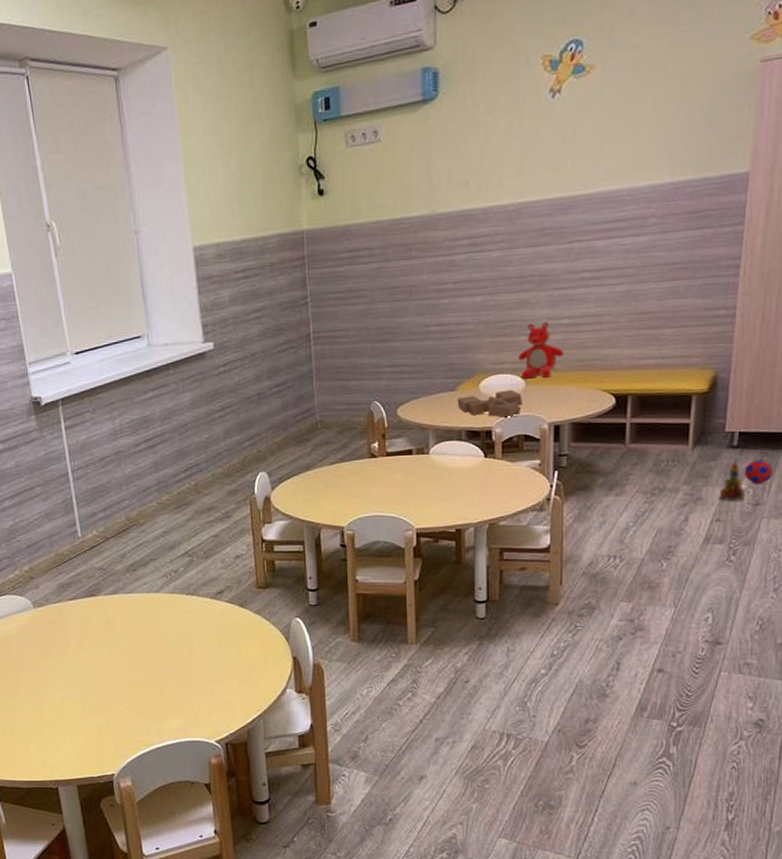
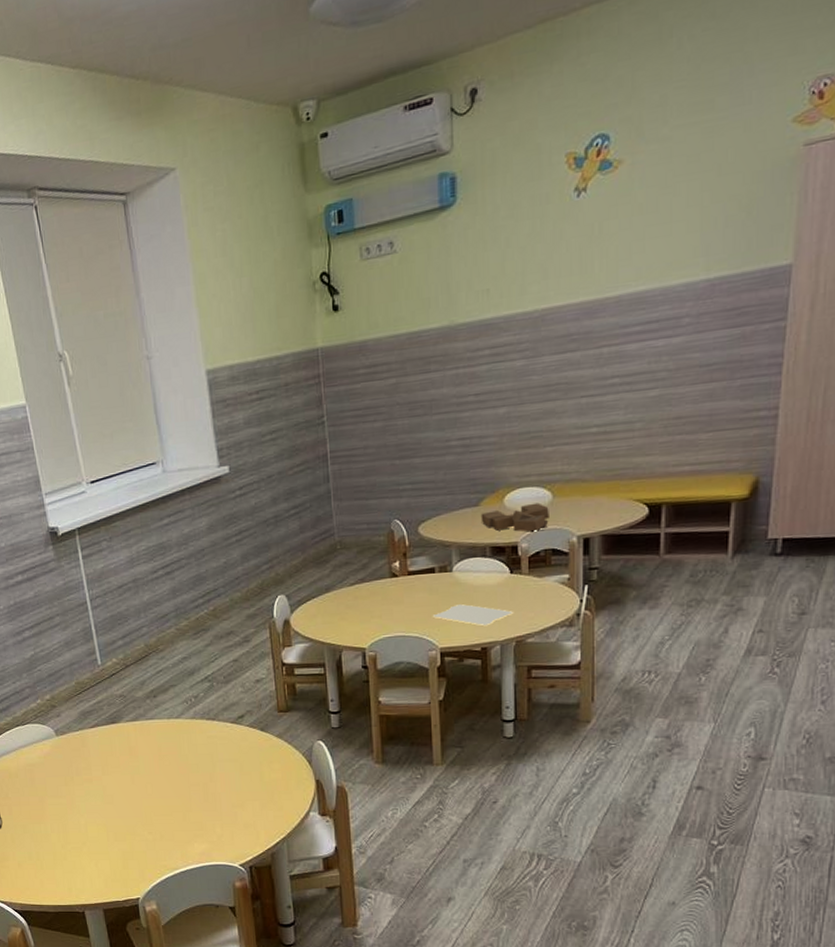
paper sheet: none [410,486,486,507] -> present [433,604,513,625]
stuffed toy: present [517,322,563,380] -> none [544,431,593,493]
building blocks: present [720,462,747,501] -> none [762,570,791,611]
toy ball: present [744,459,774,484] -> none [788,566,821,592]

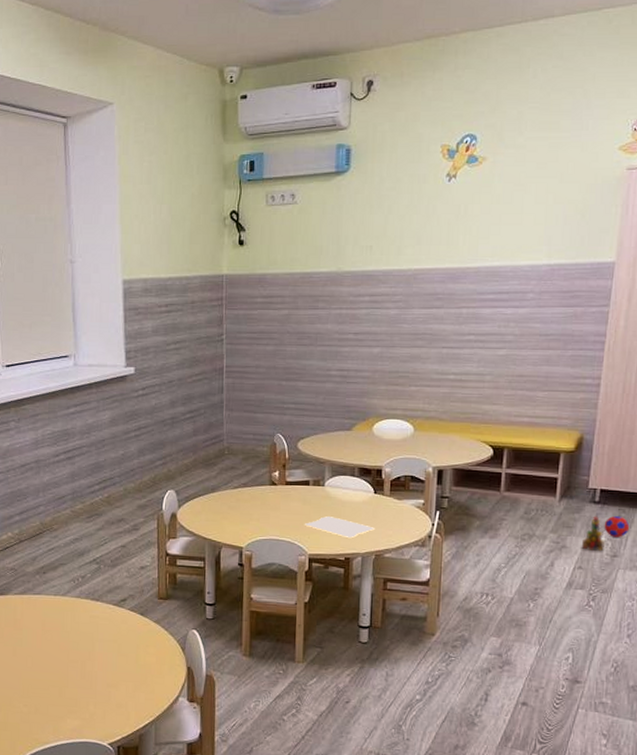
toy blocks: present [480,502,549,532] -> none [352,434,411,459]
building blocks: none [762,570,791,611] -> present [582,516,606,552]
toy ball: none [788,566,821,592] -> present [604,515,630,537]

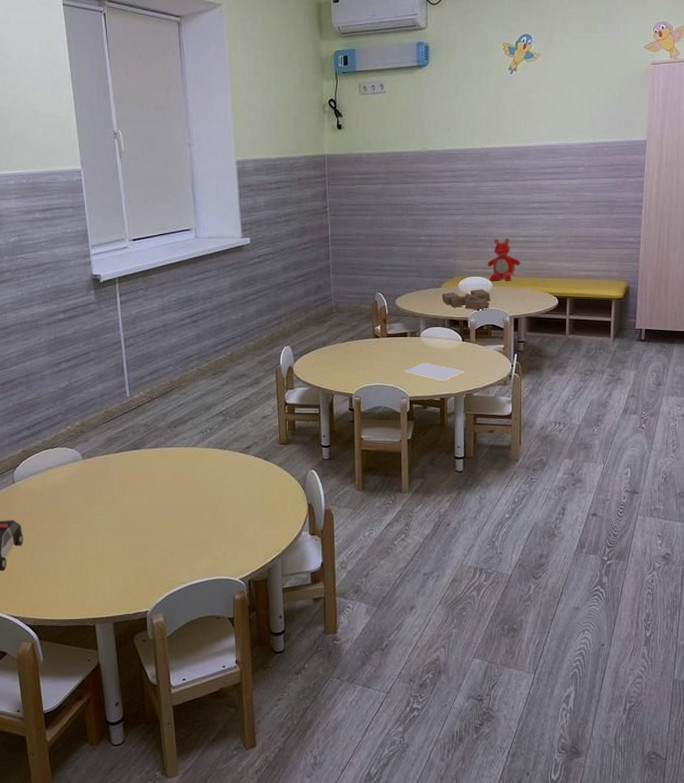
toy blocks: none [352,434,411,459] -> present [441,289,490,311]
stuffed toy: none [408,376,449,427] -> present [487,239,520,282]
building blocks: present [582,516,606,552] -> none [633,352,652,382]
toy ball: present [604,515,630,537] -> none [649,350,670,369]

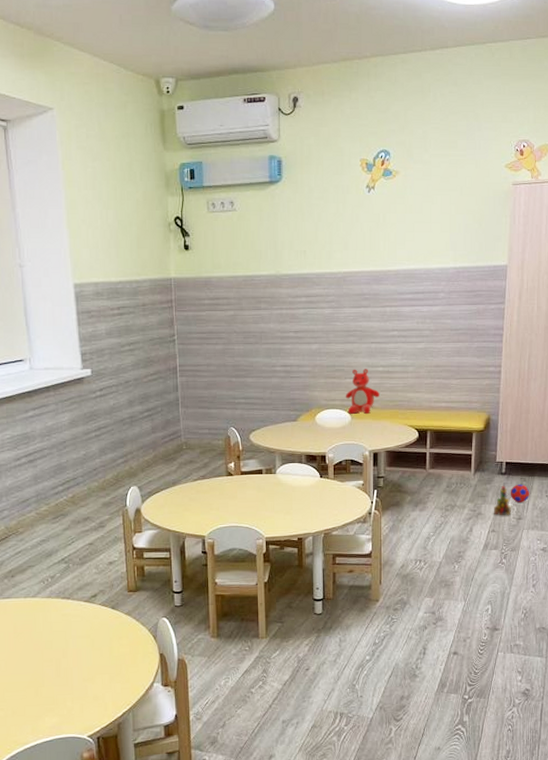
paper sheet: present [405,363,464,380] -> none [261,501,322,519]
toy blocks: present [441,289,490,311] -> none [298,422,349,445]
building blocks: none [633,352,652,382] -> present [494,485,512,516]
toy ball: none [649,350,670,369] -> present [510,484,530,503]

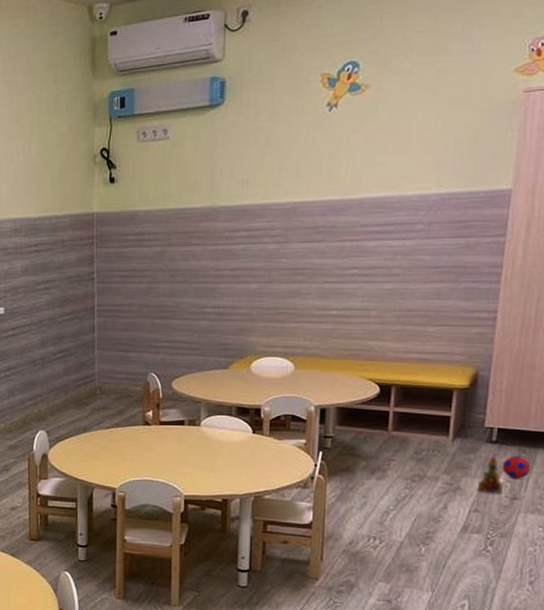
stuffed toy: present [345,369,380,415] -> none [288,312,332,364]

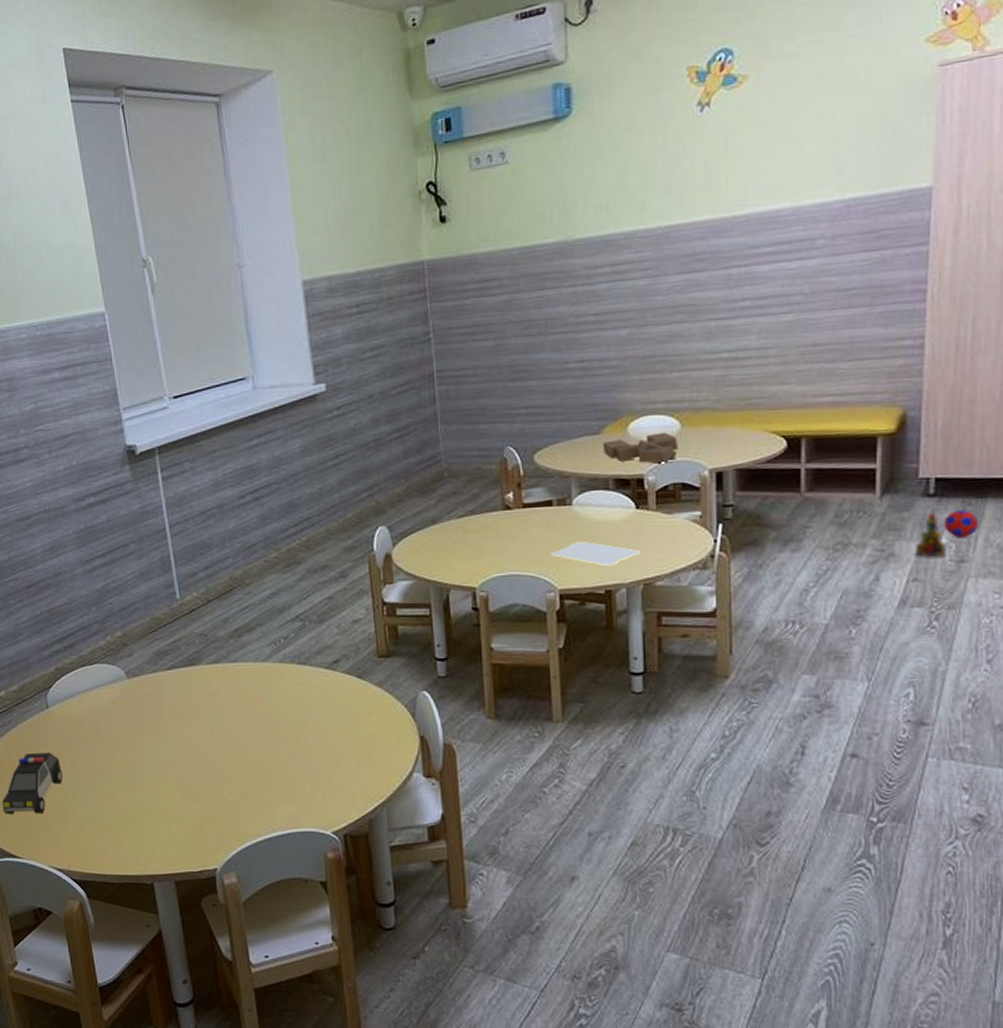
paper sheet: none [180,457,253,479] -> present [551,542,640,566]
toy blocks: none [229,372,291,398] -> present [602,432,678,464]

